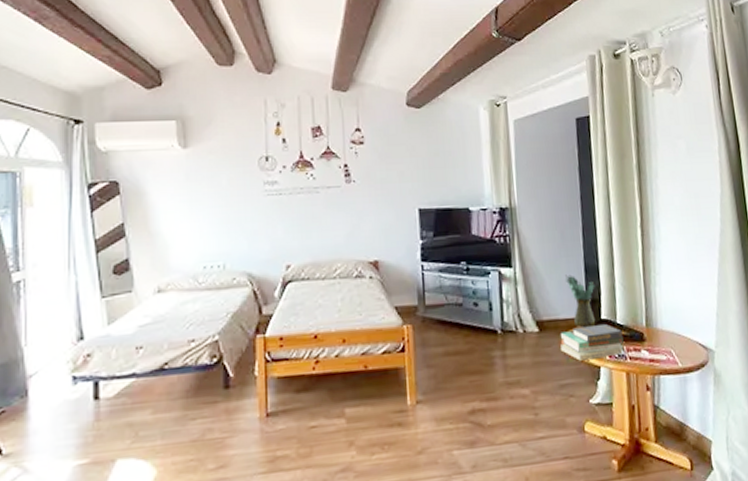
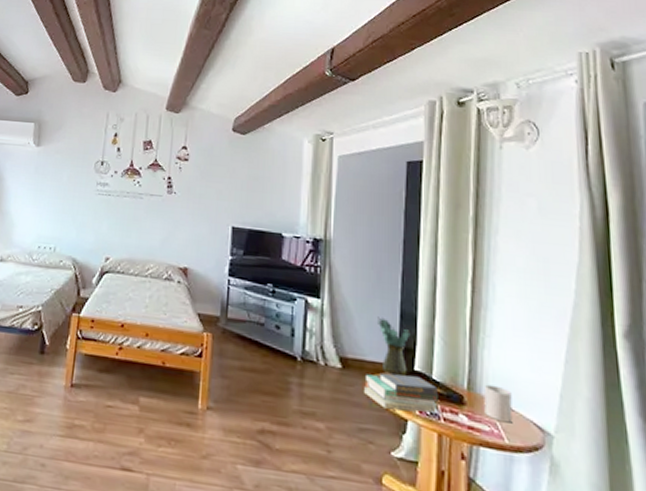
cup: none [658,317,683,349] -> present [484,384,513,423]

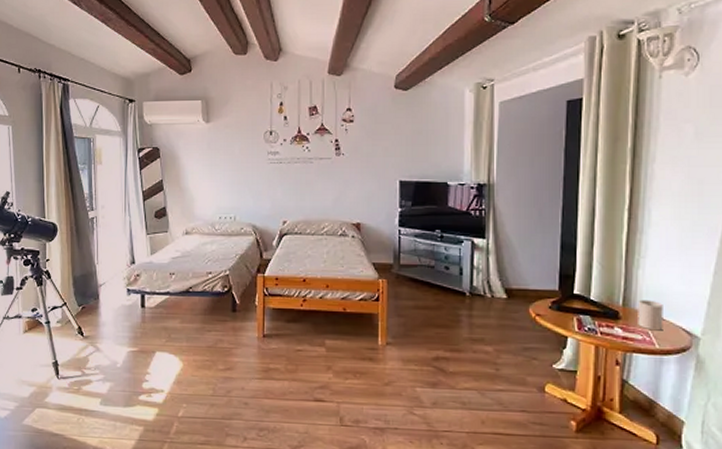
books: present [364,372,438,413] -> none [528,298,595,330]
vase: present [378,317,411,377] -> none [540,250,570,301]

